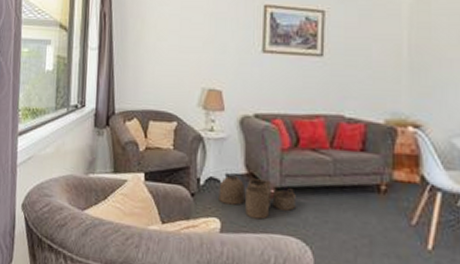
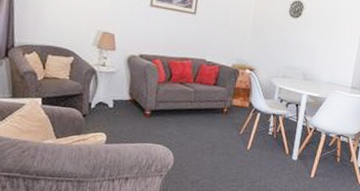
woven basket: present [218,174,296,220] -> none [106,100,166,133]

